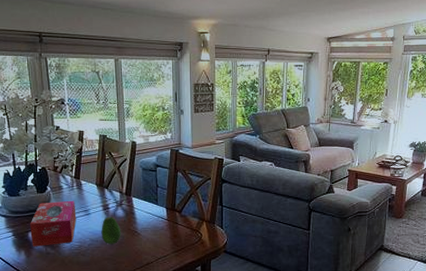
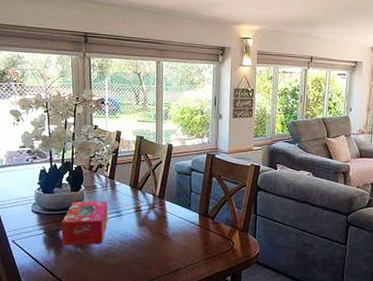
fruit: present [101,216,121,244] -> none [131,219,152,248]

